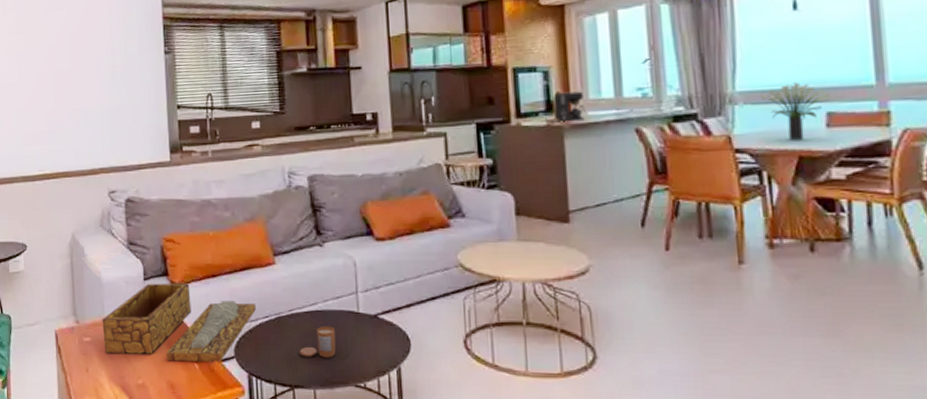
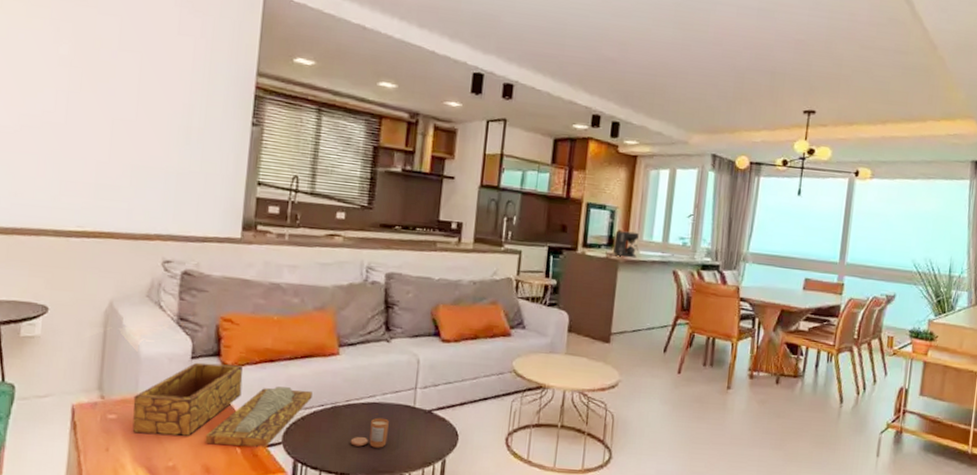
flower arrangement: present [761,82,831,141] -> none [765,252,810,298]

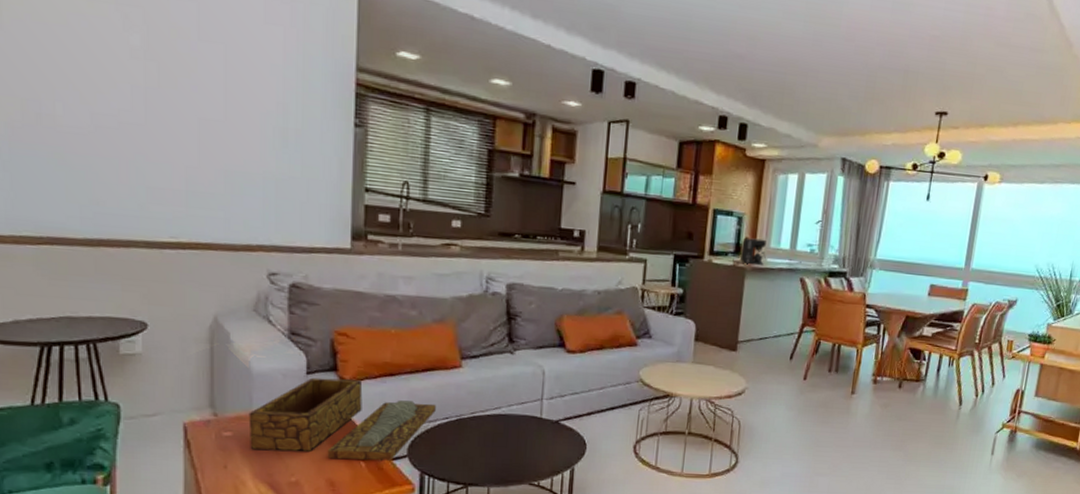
candle: present [350,417,389,448] -> none [477,429,516,459]

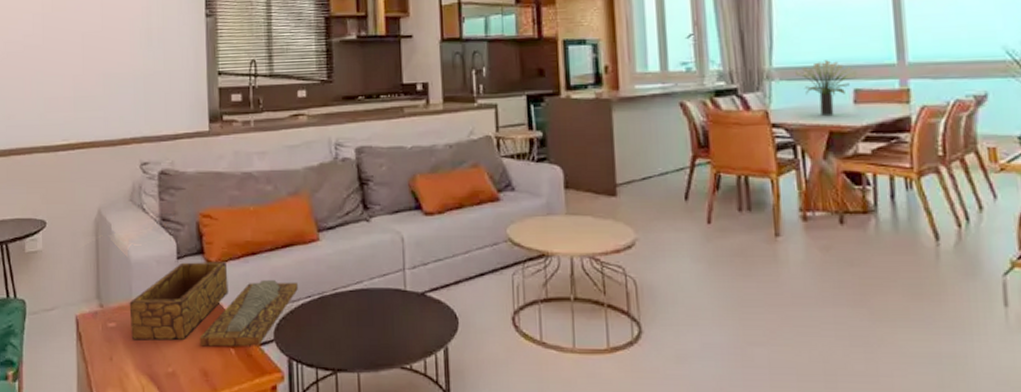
coffee maker: present [740,237,766,266] -> none [602,64,633,95]
flower arrangement: none [892,258,936,304] -> present [795,60,858,117]

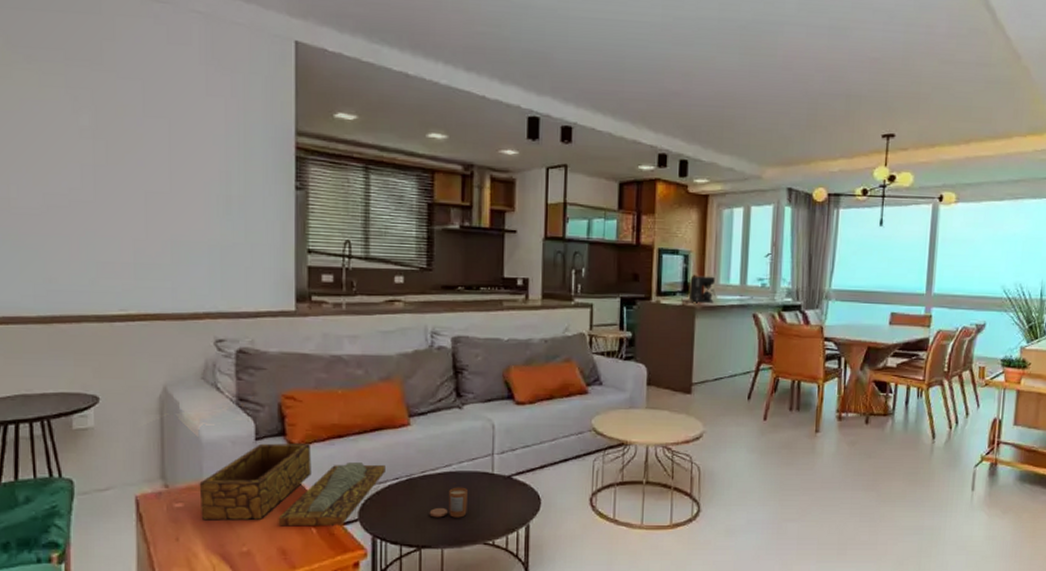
candle: none [343,305,382,339] -> present [429,487,468,518]
coffee maker: none [602,64,633,95] -> present [689,275,716,304]
flower arrangement: present [795,60,858,117] -> none [849,286,895,335]

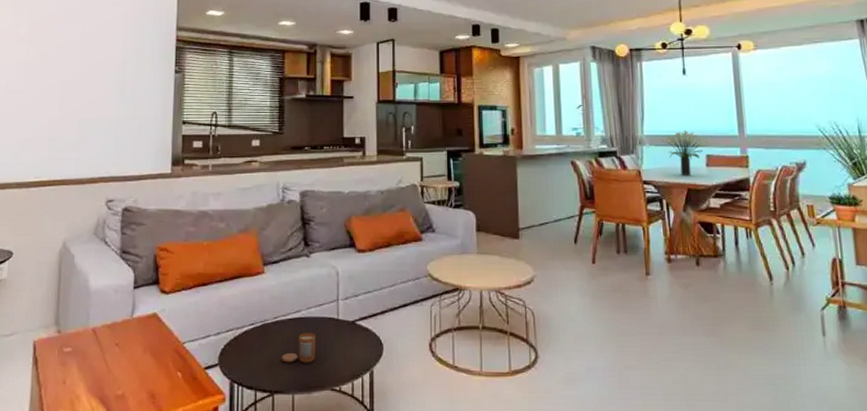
decorative box: present [199,443,385,527] -> none [85,291,243,371]
coffee maker: present [689,275,716,304] -> none [509,128,534,153]
flower arrangement: none [849,286,895,335] -> present [661,130,709,177]

